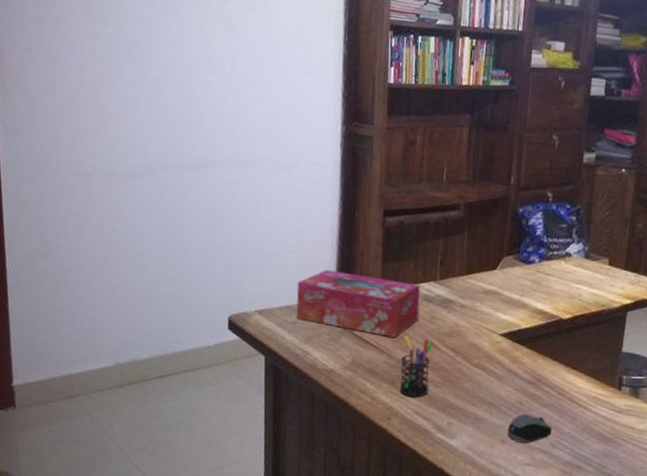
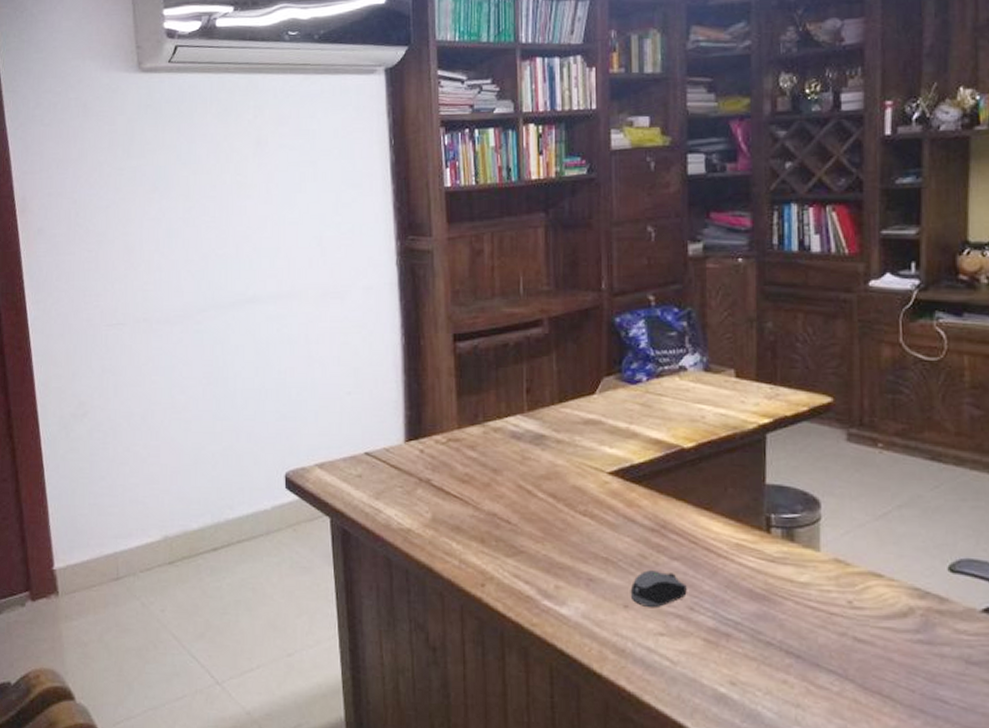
tissue box: present [296,269,420,337] -> none [360,409,507,485]
pen holder: present [399,336,434,397] -> none [490,482,529,556]

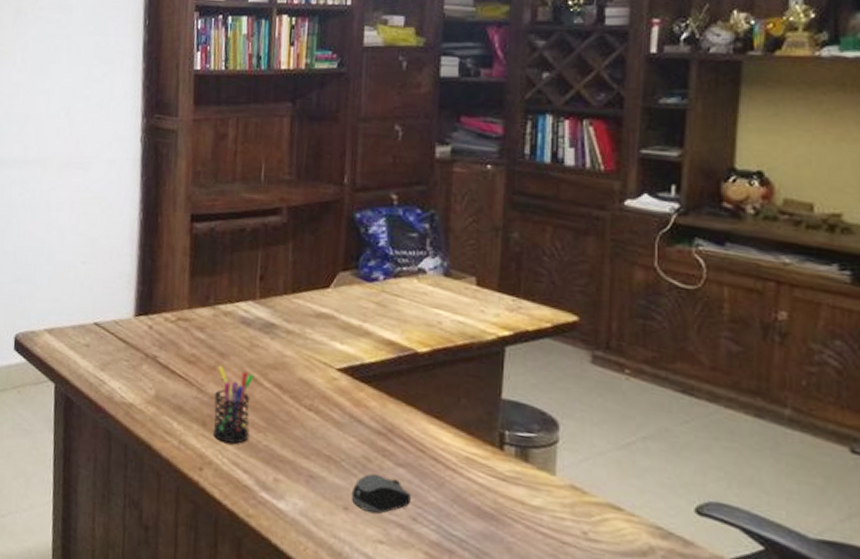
pen holder: none [490,482,529,556] -> present [212,366,255,444]

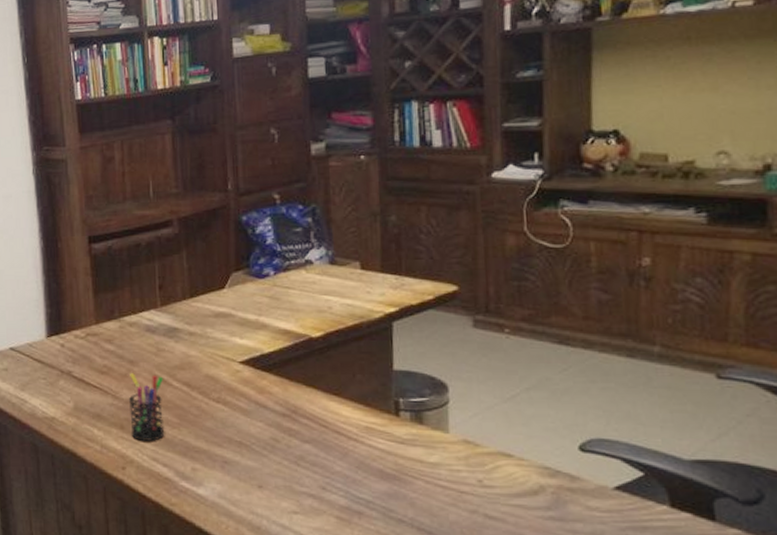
computer mouse: present [351,473,411,514] -> none [264,453,319,488]

